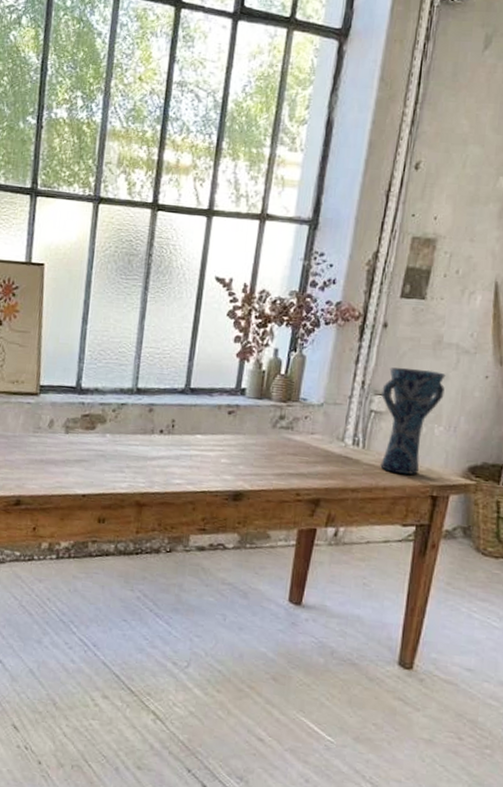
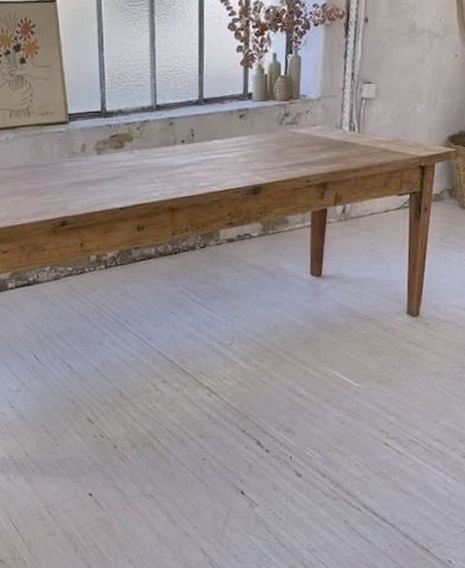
vase: present [380,367,446,475] -> none [369,55,422,151]

